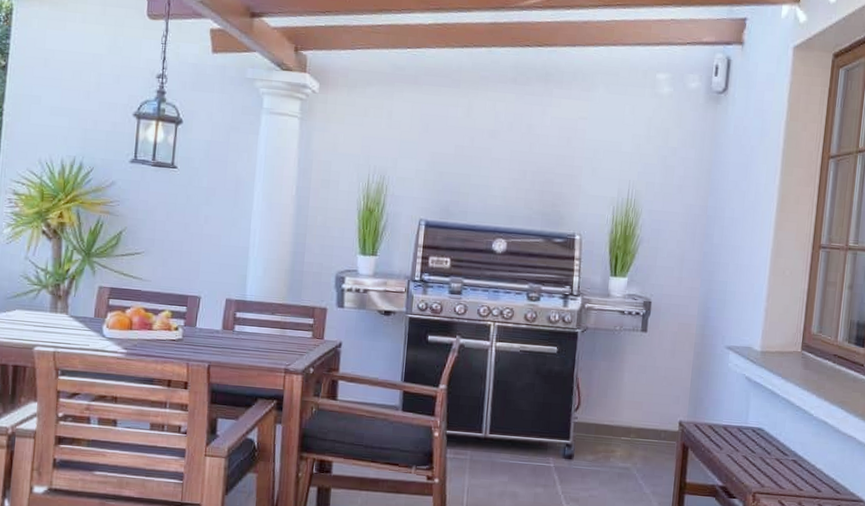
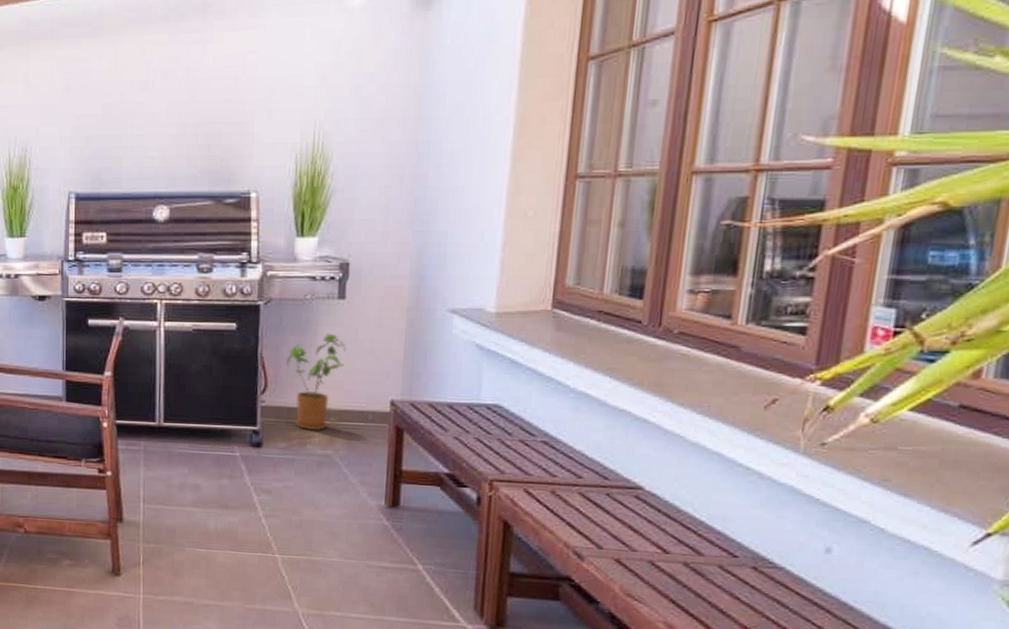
house plant: none [597,360,646,445] -> present [286,333,346,430]

